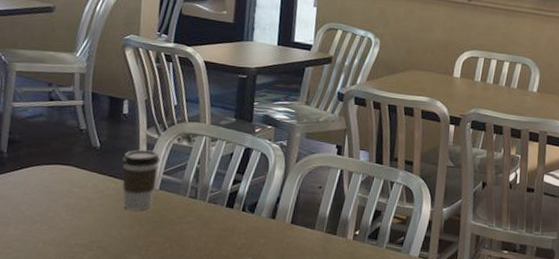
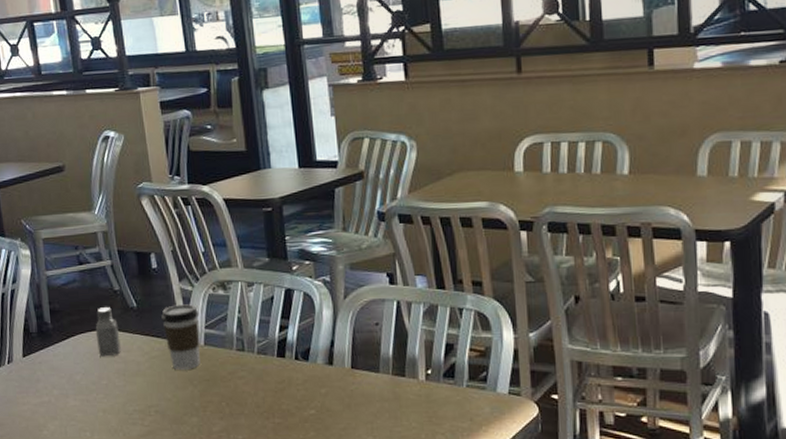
saltshaker: none [50,143,77,191] -> present [95,307,121,357]

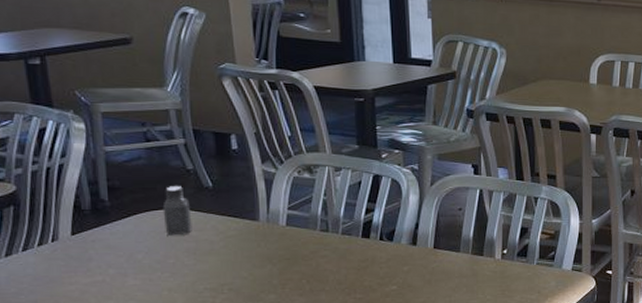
coffee cup: present [161,304,200,370] -> none [240,186,282,249]

